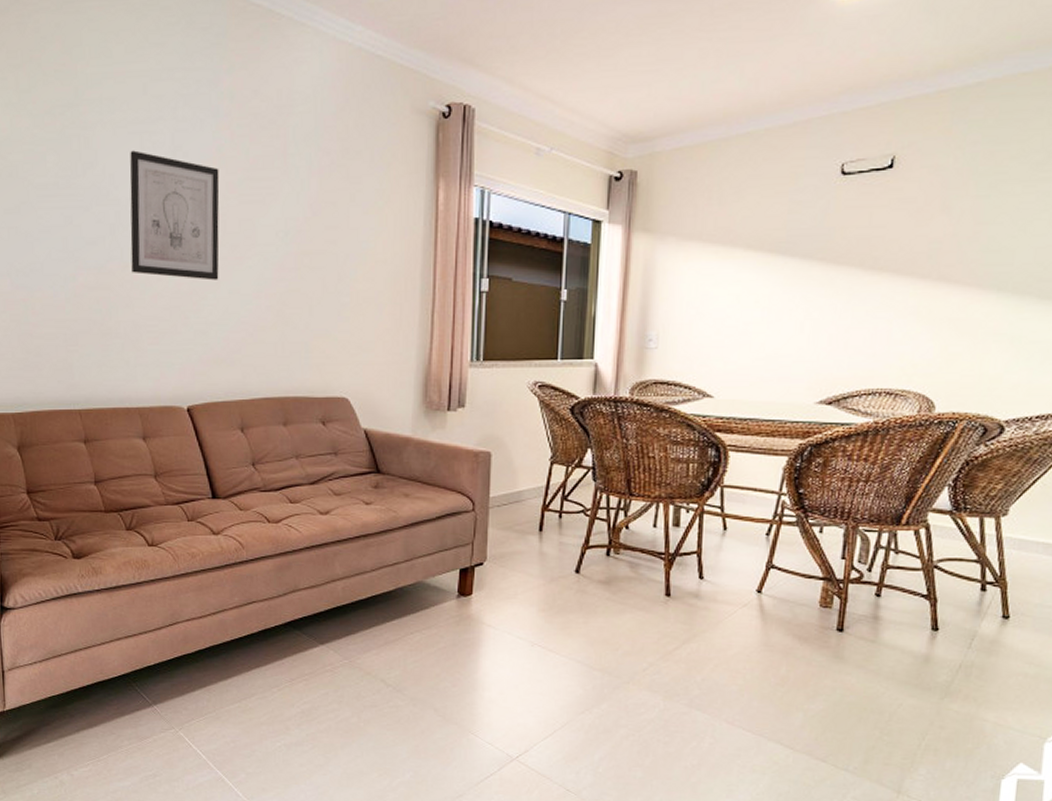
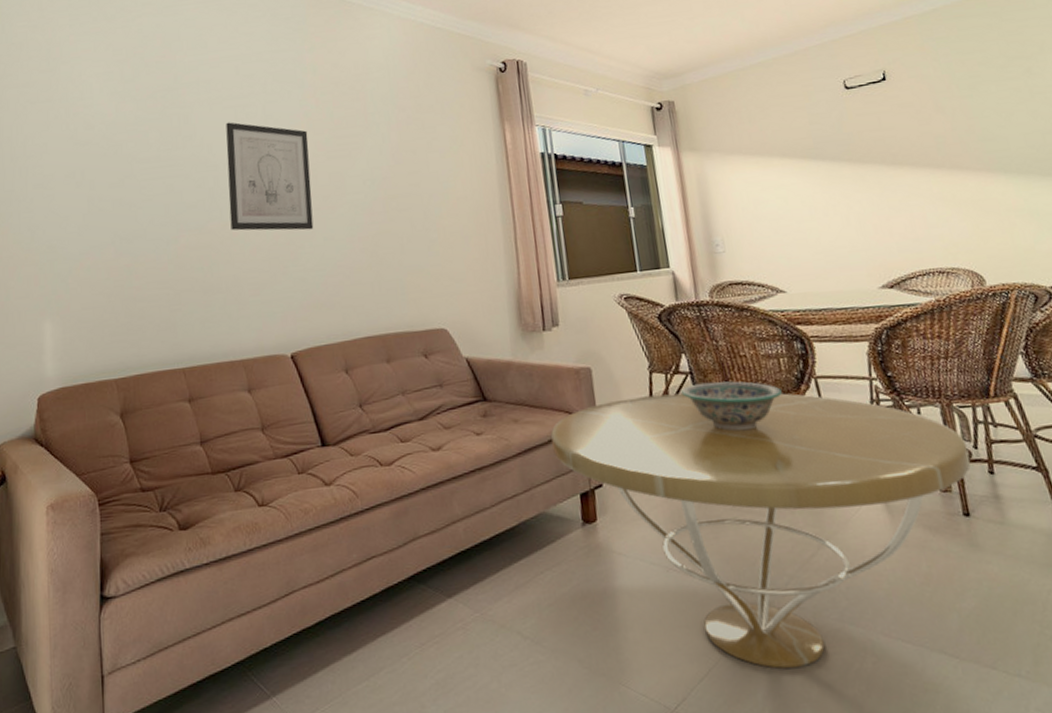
coffee table: none [438,486,862,740] -> present [551,393,972,669]
decorative bowl: none [580,479,683,529] -> present [681,381,782,432]

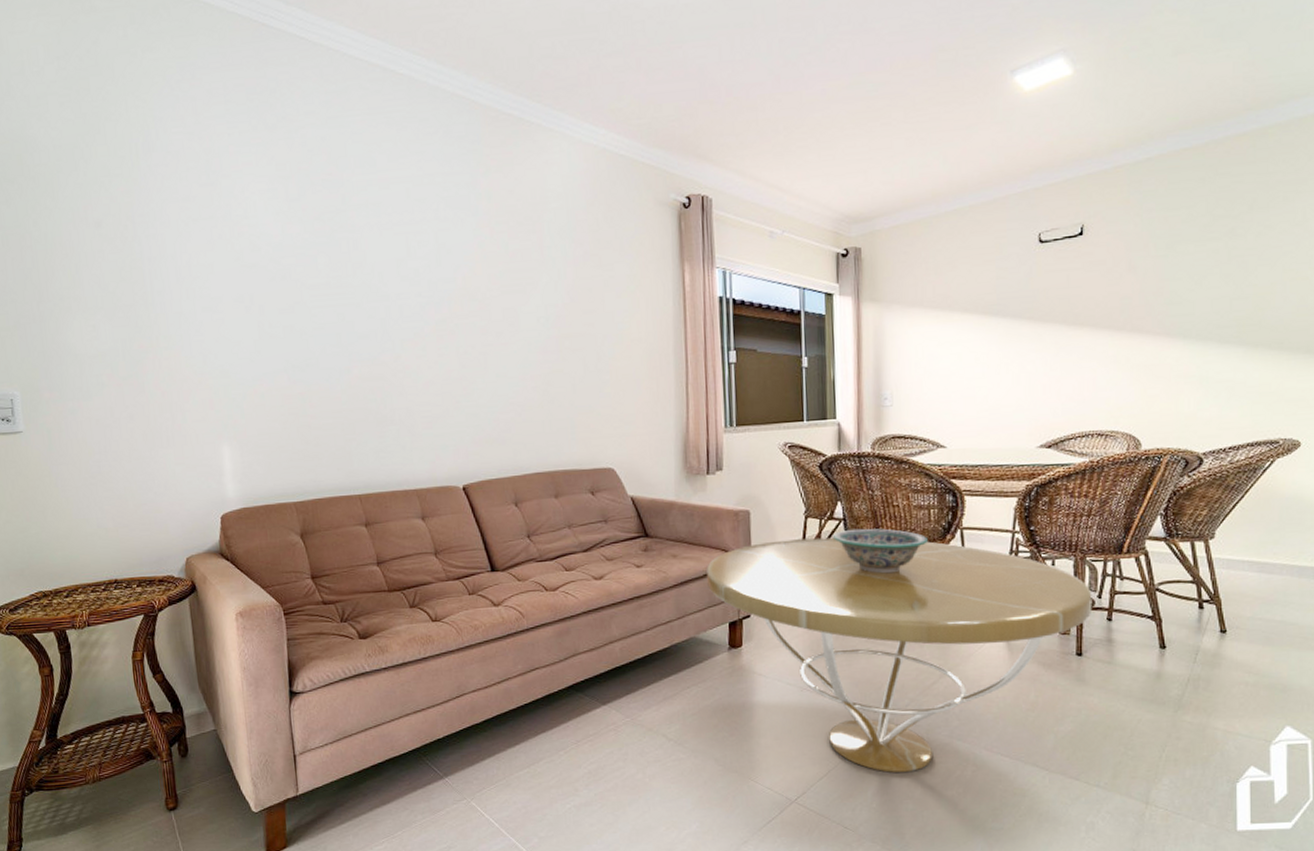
wall art: present [226,122,314,231] -> none [397,249,486,366]

